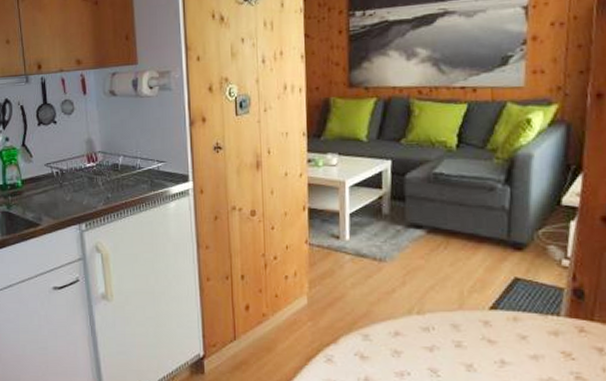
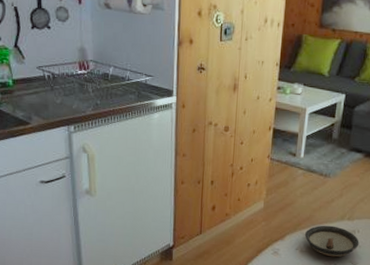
saucer: none [363,322,437,364] -> present [304,225,359,257]

